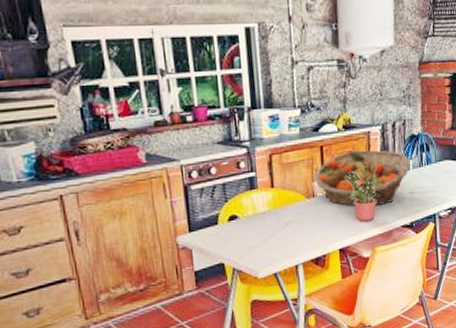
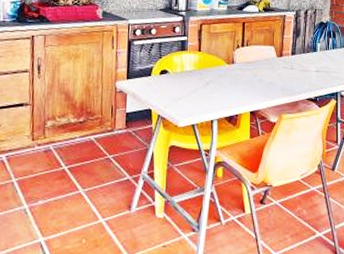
fruit basket: present [314,150,411,206] -> none [235,29,318,78]
potted plant: present [344,163,378,222] -> none [260,41,290,91]

